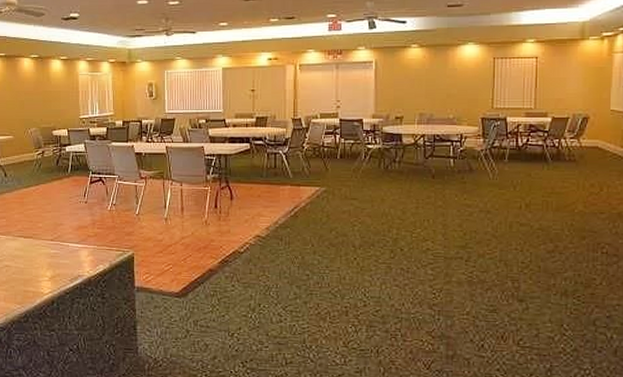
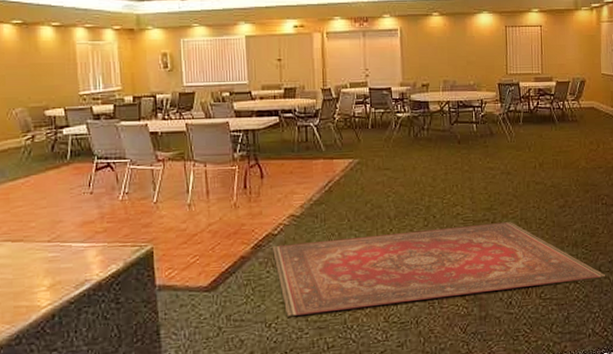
area rug: none [239,262,601,333] -> present [273,222,605,316]

